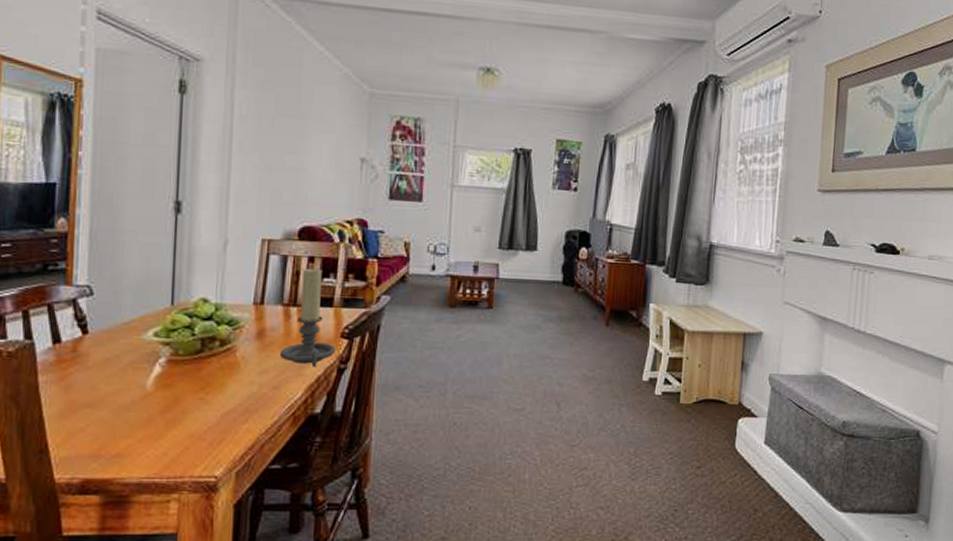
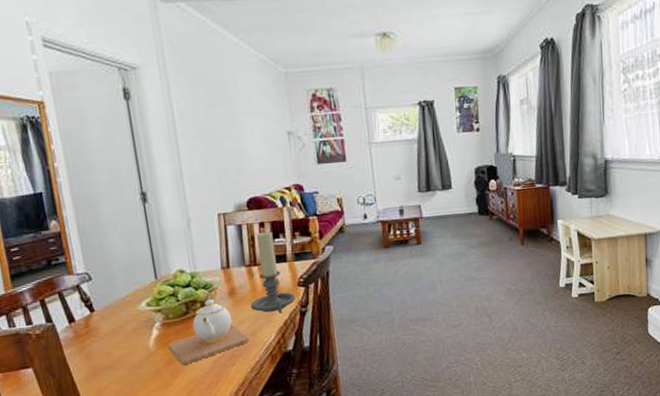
teapot: none [170,339,271,414] -> present [168,299,249,365]

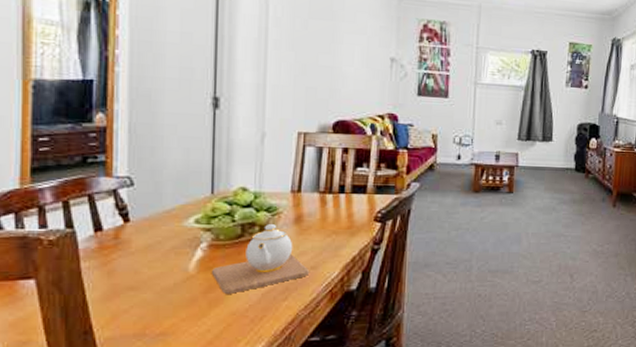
candle holder: present [251,231,296,313] -> none [317,158,370,248]

